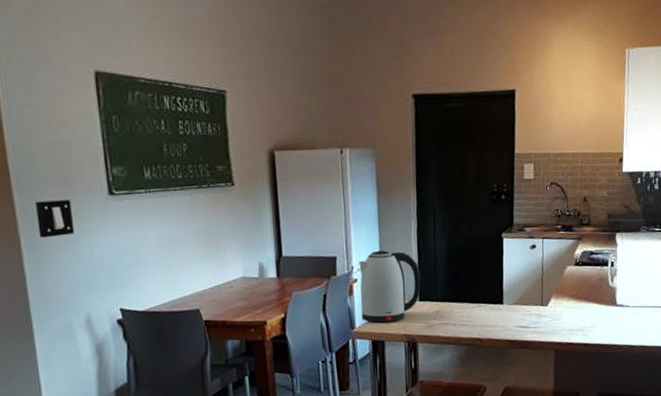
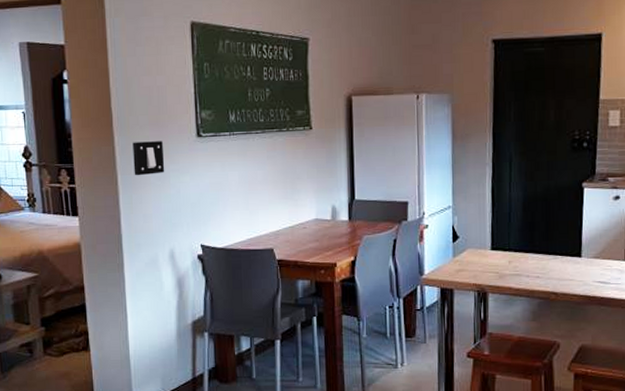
kettle: present [359,250,421,323] -> none [430,196,494,270]

